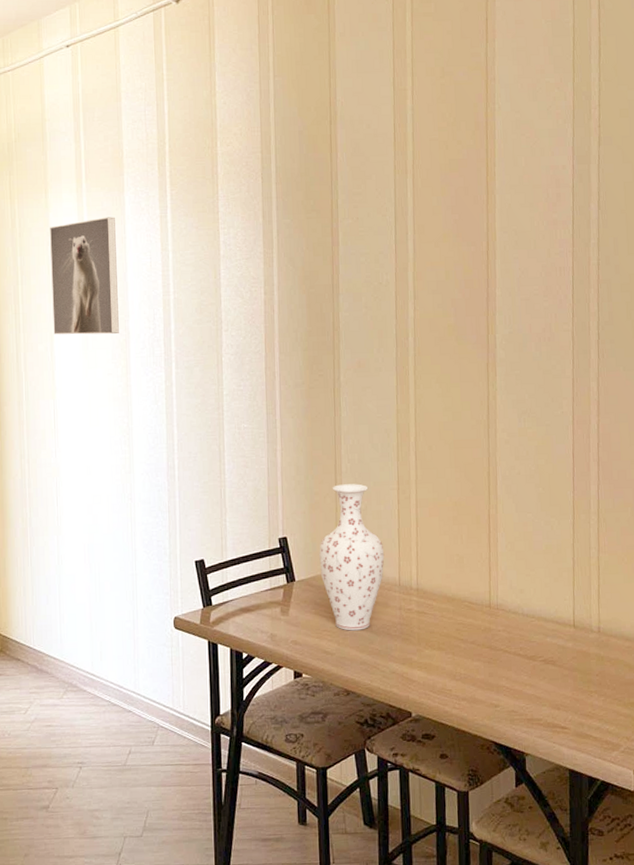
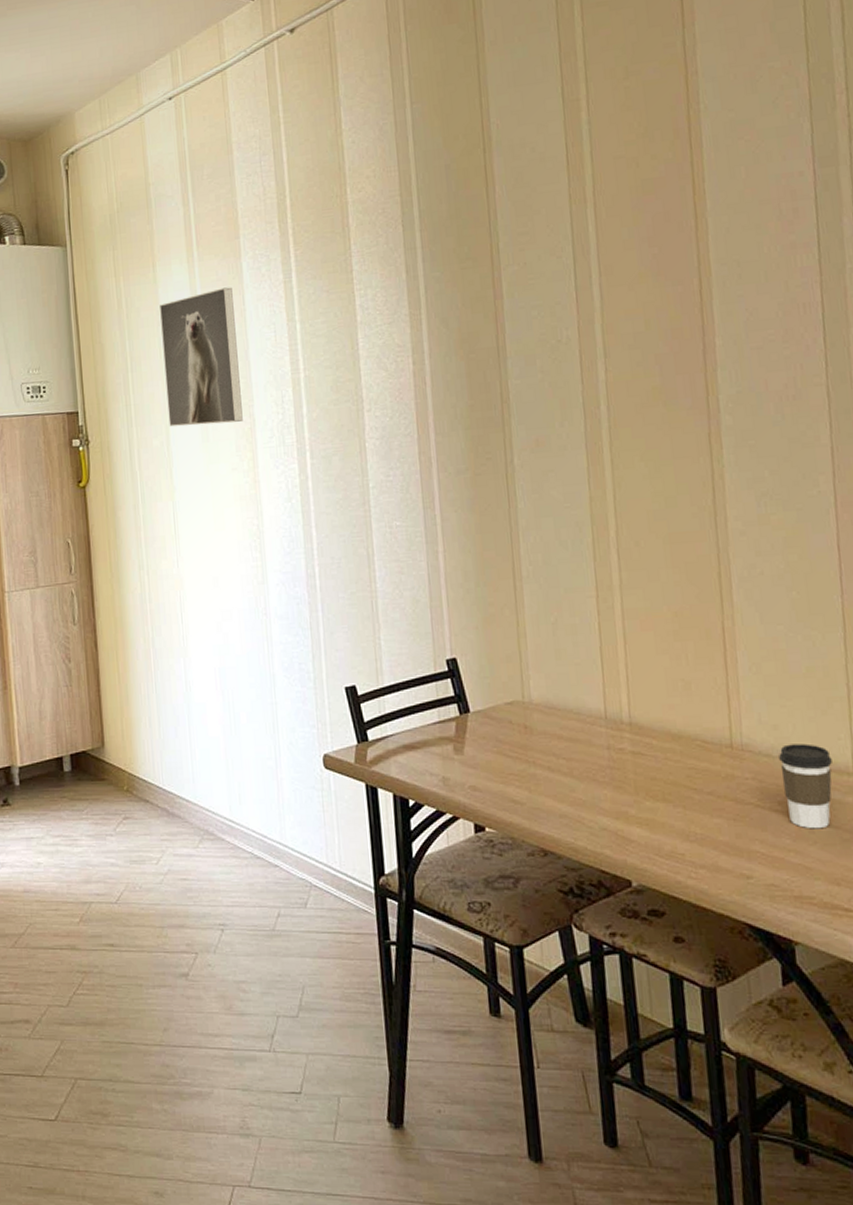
vase: present [319,484,385,631] -> none [498,591,584,775]
coffee cup: none [523,603,559,668] -> present [779,743,832,829]

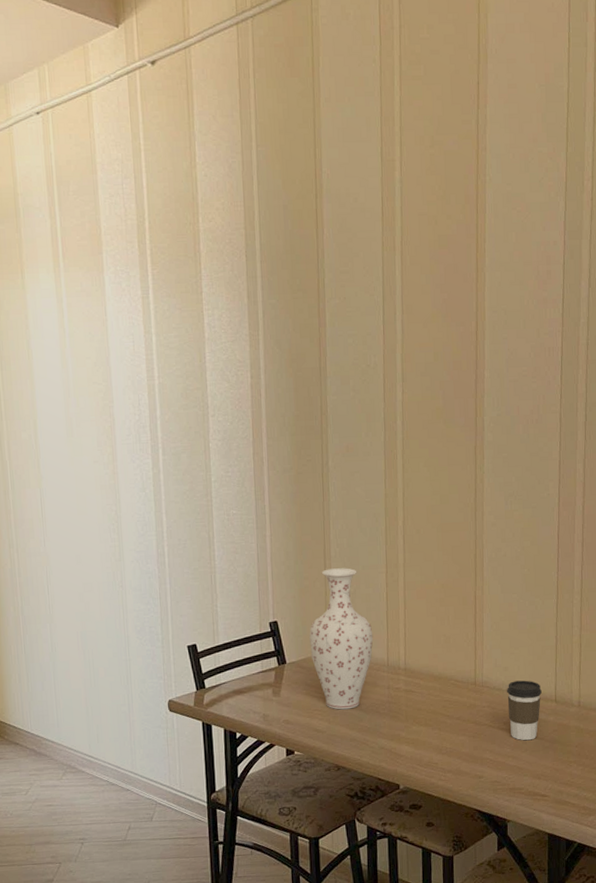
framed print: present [160,287,243,427] -> none [28,298,104,422]
vase: none [498,591,584,775] -> present [309,568,374,710]

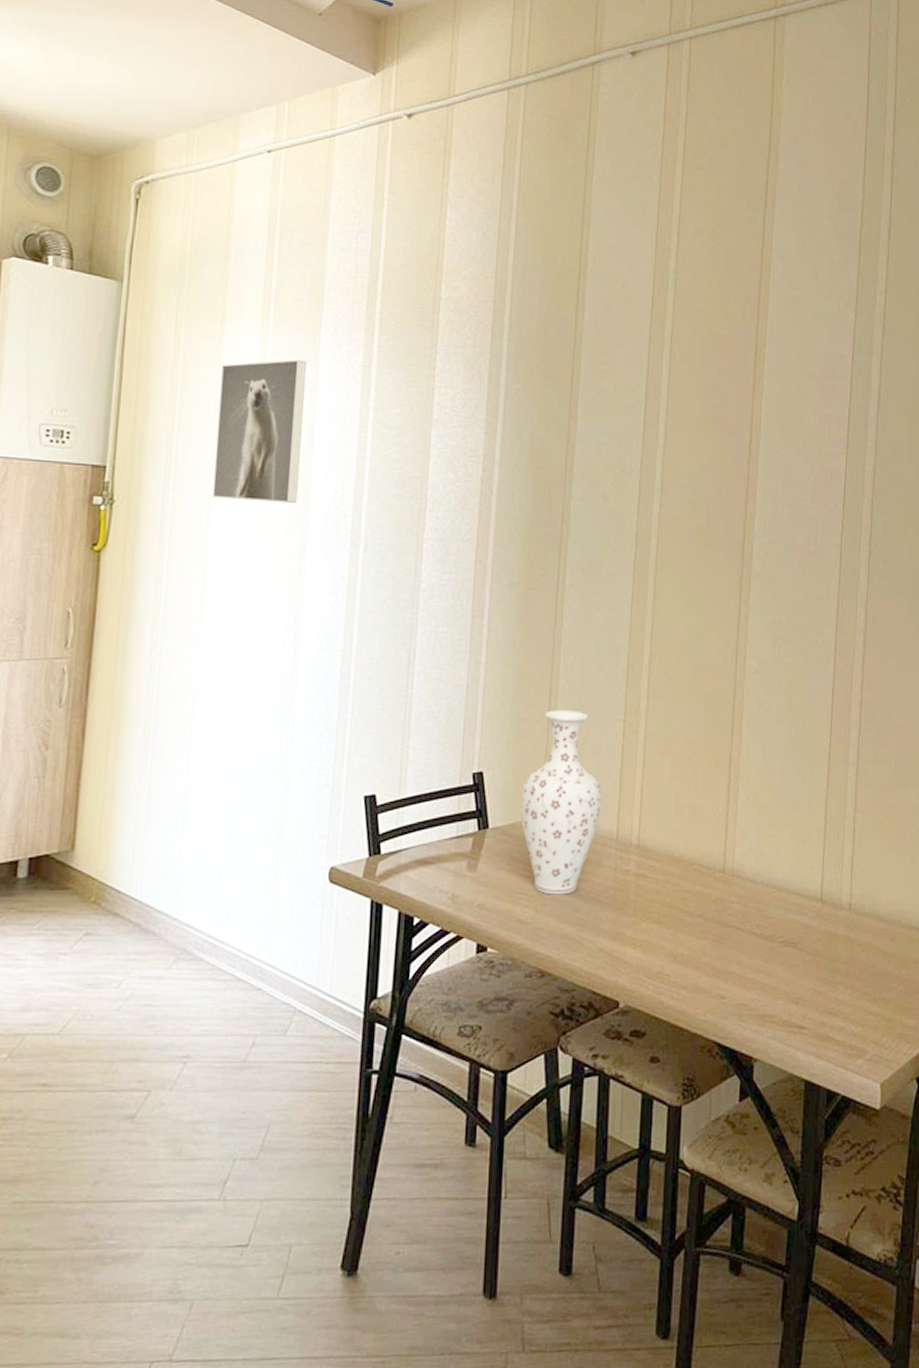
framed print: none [28,298,104,422] -> present [212,359,306,503]
coffee cup: present [507,680,542,741] -> none [762,871,805,951]

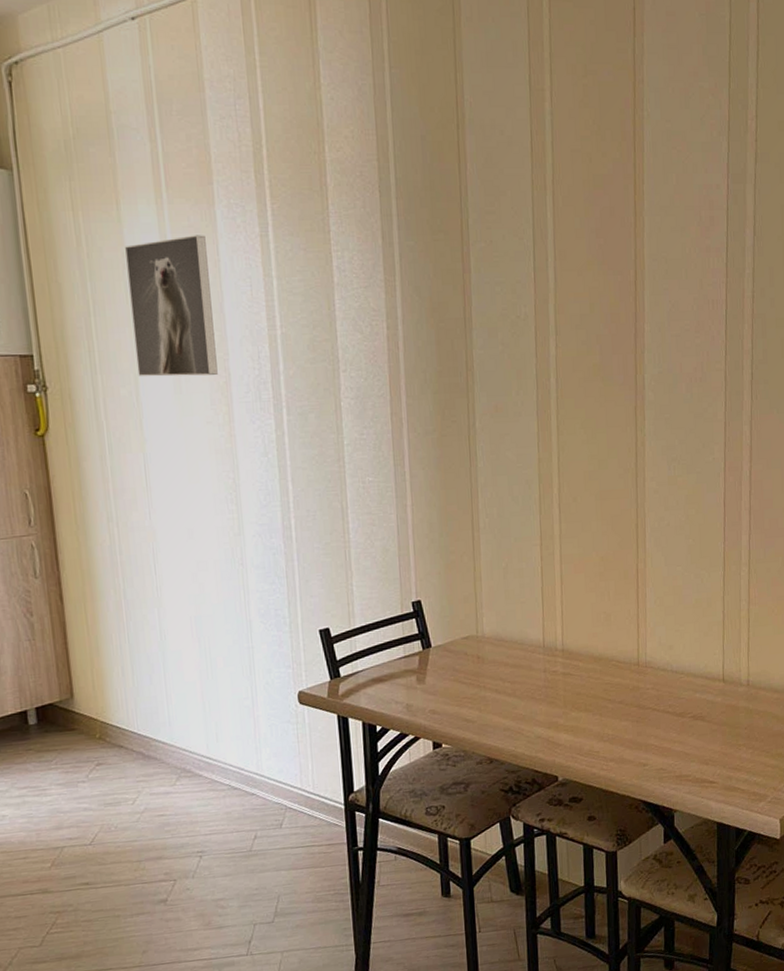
vase: present [521,710,602,895] -> none [457,540,528,697]

